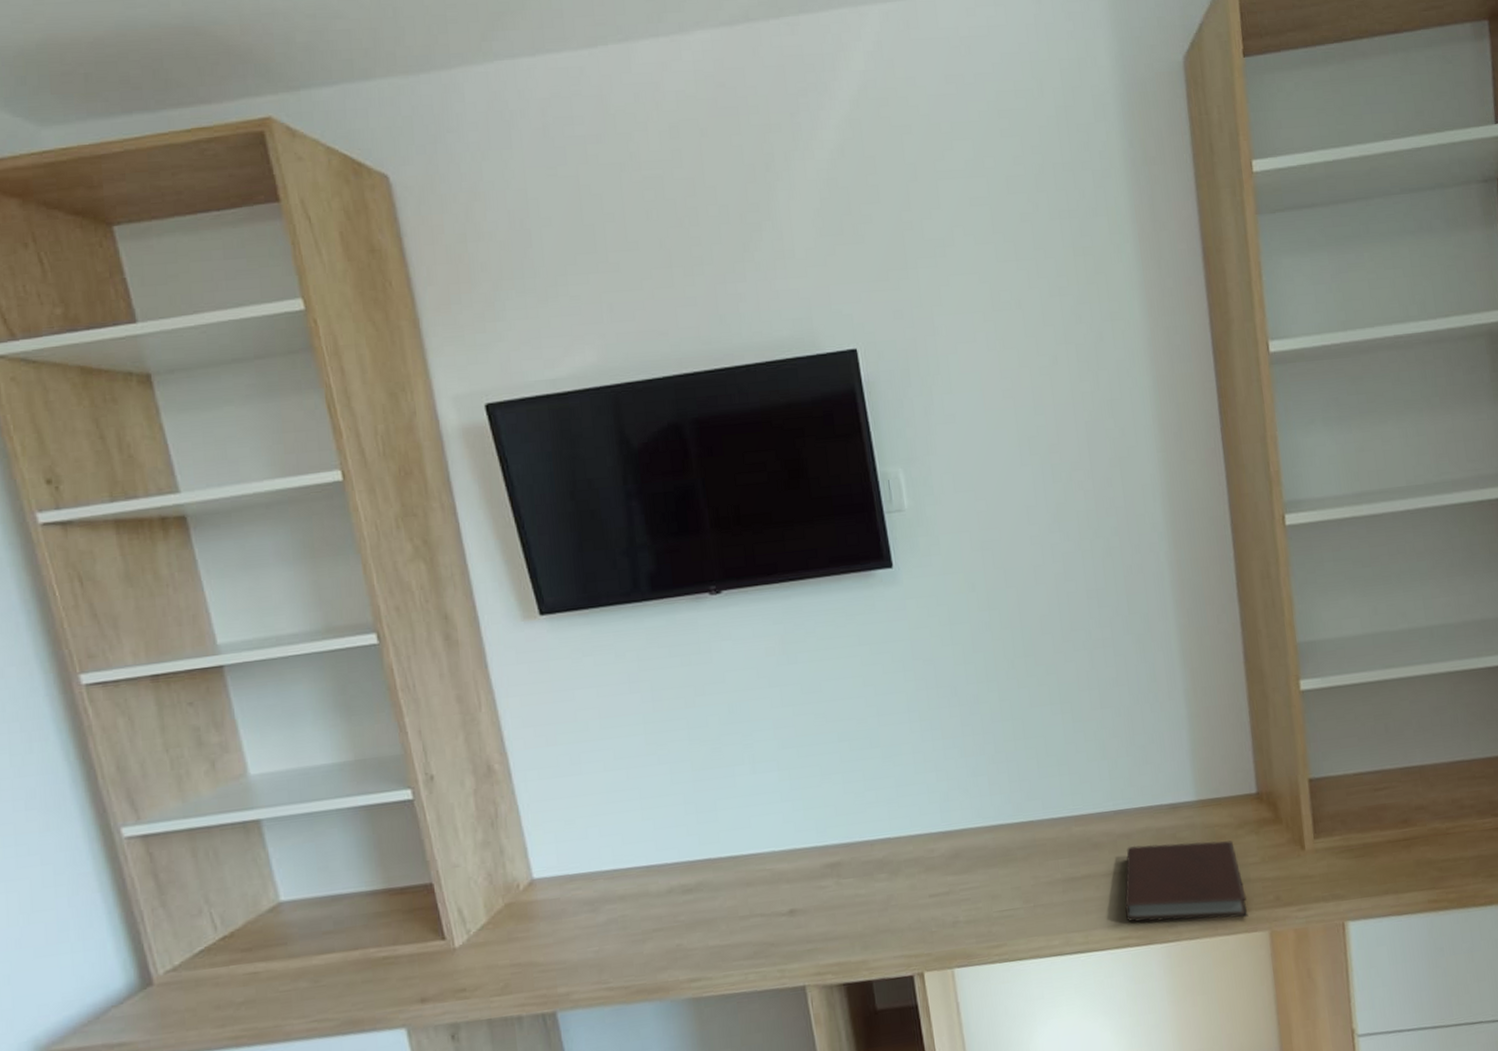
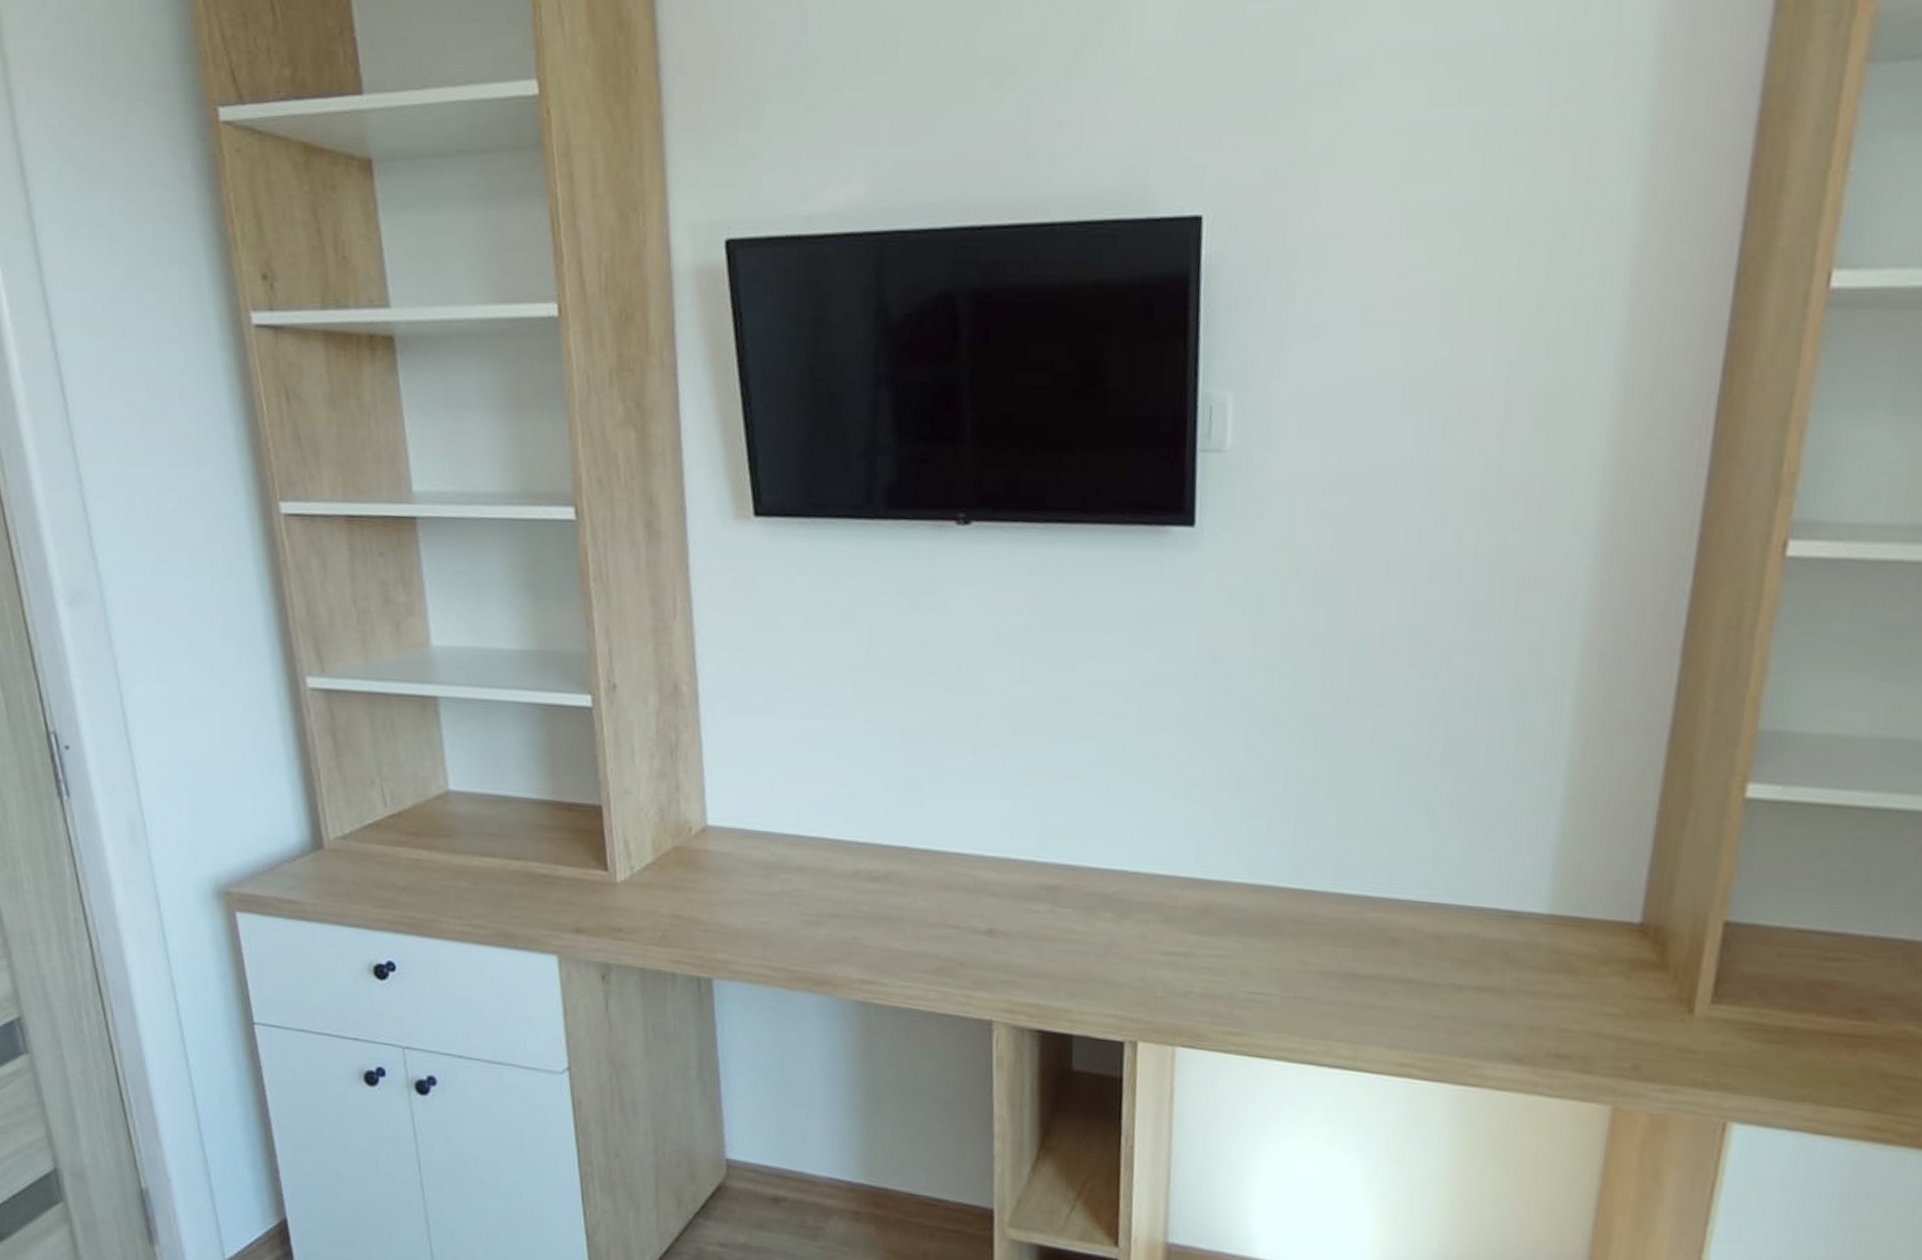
notebook: present [1125,840,1249,922] -> none [1414,952,1590,1081]

